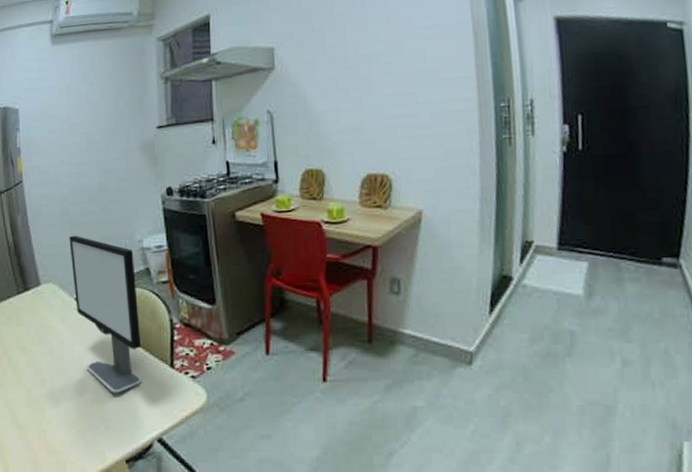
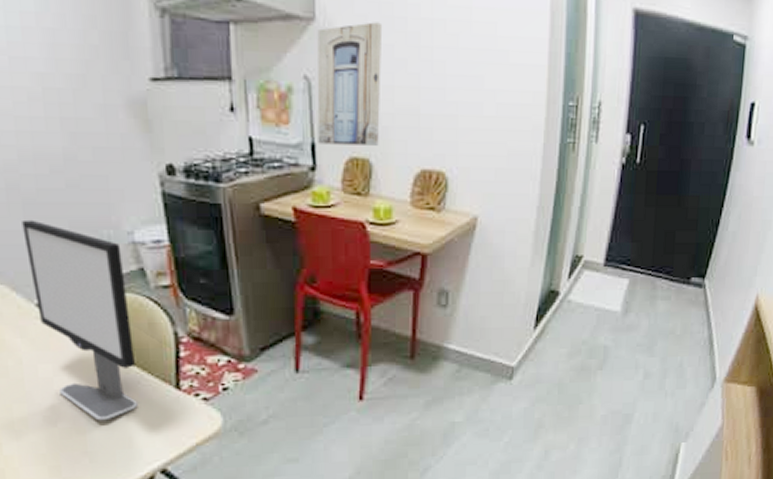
wall art: none [276,63,329,162] -> present [317,22,383,146]

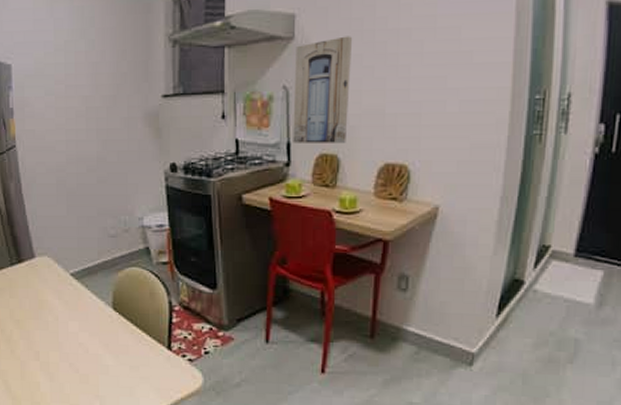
computer monitor: present [22,219,138,421] -> none [65,207,138,371]

